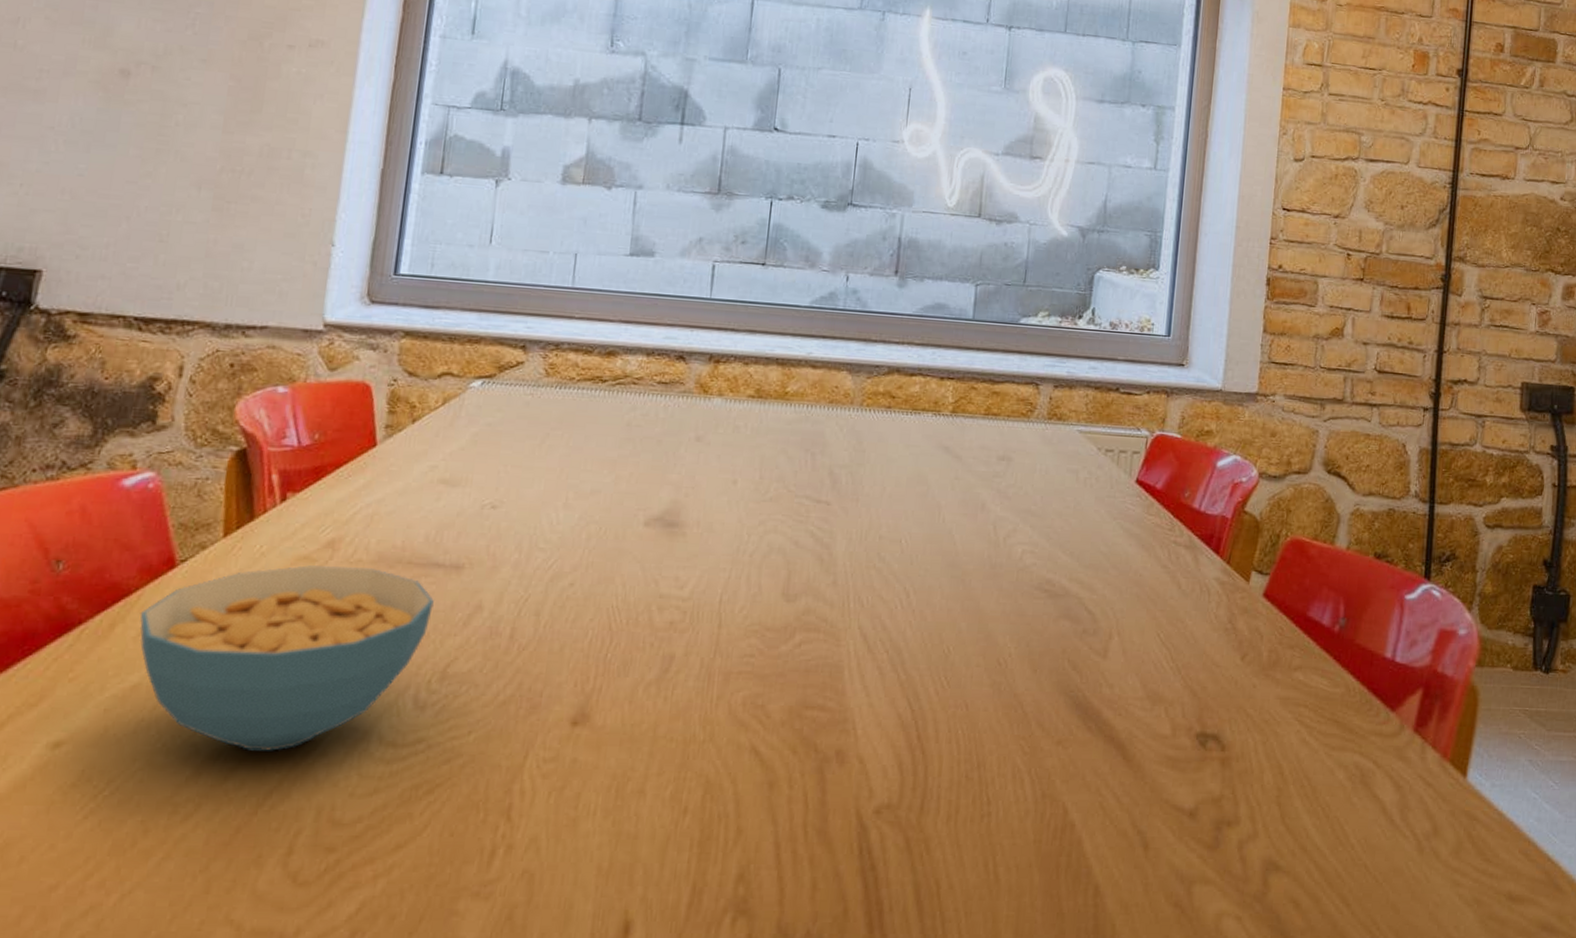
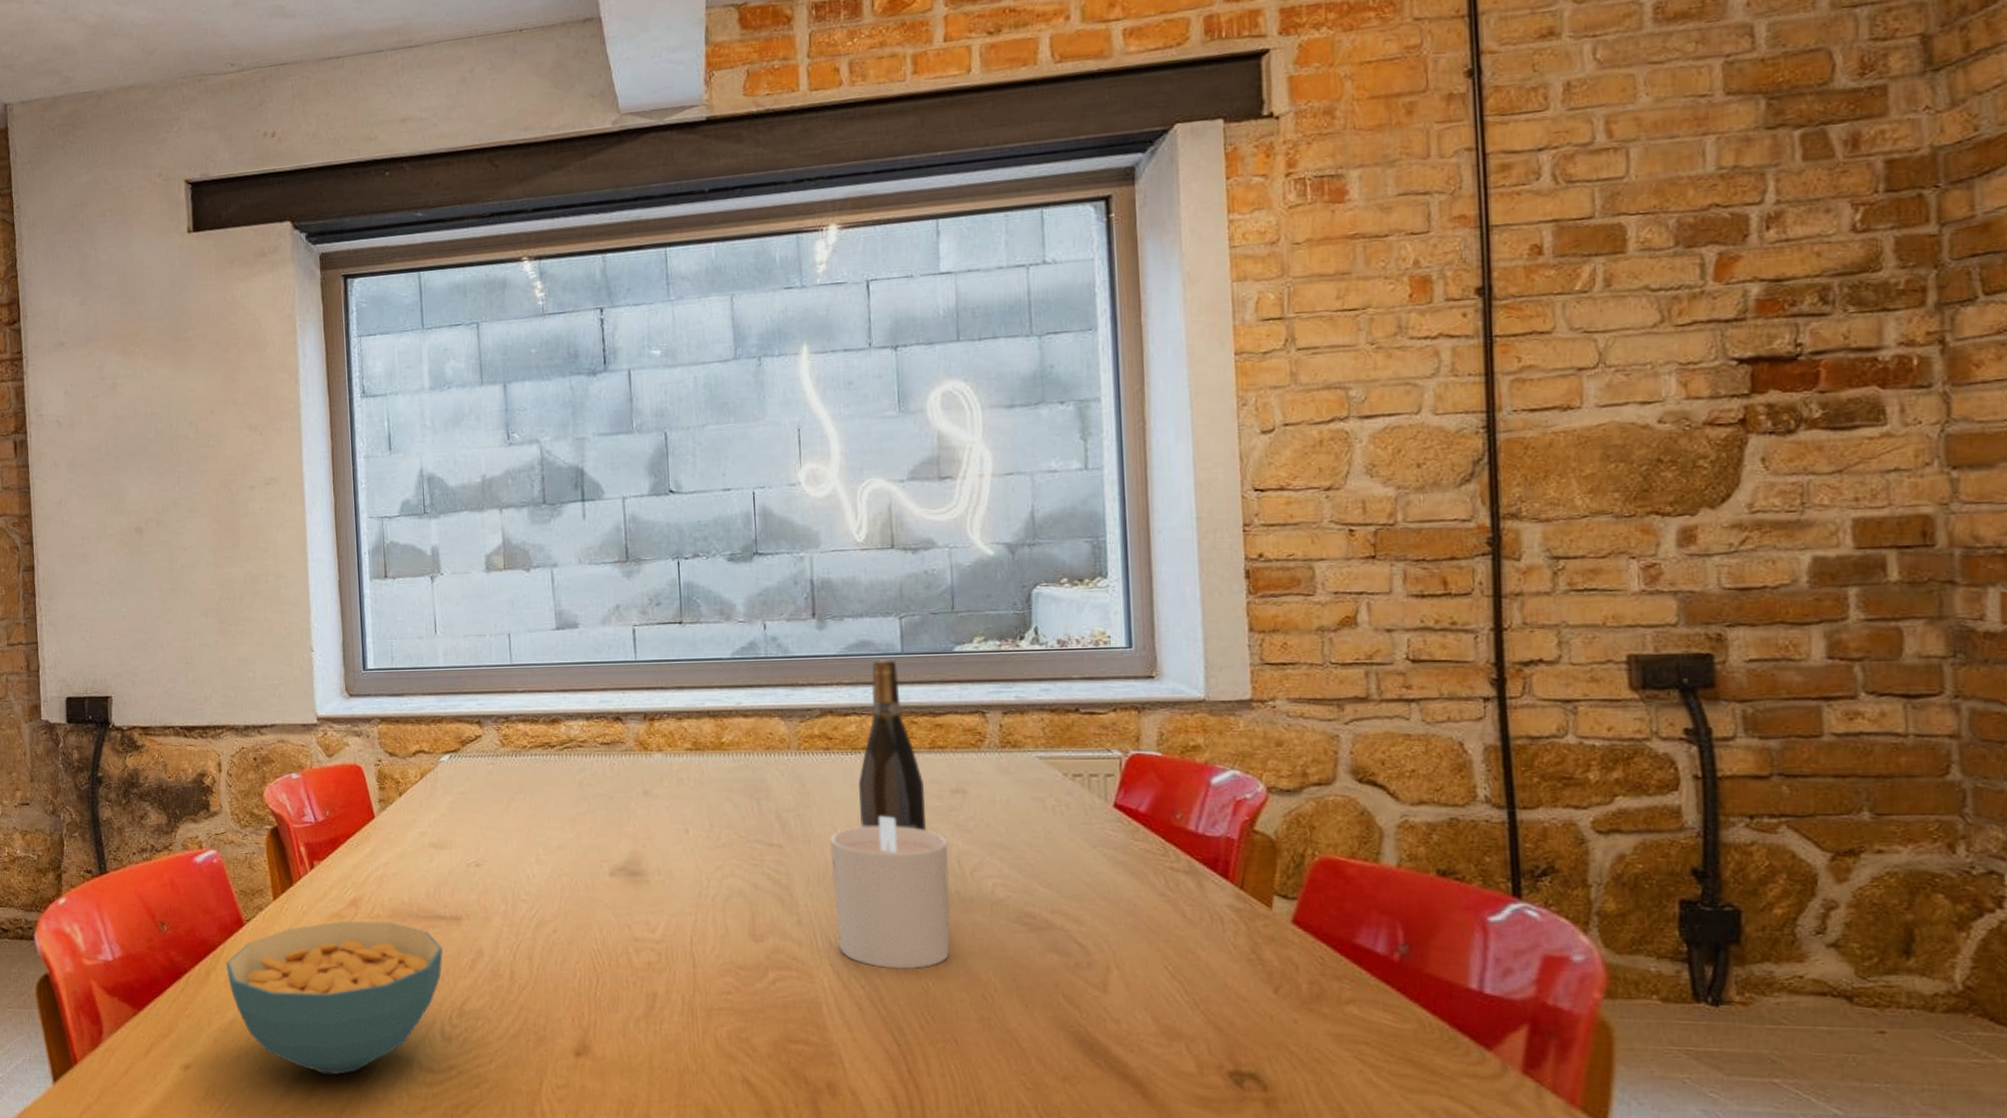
candle: none [870,478,988,634] -> present [829,816,951,970]
wine bottle: none [909,324,974,496] -> present [859,660,926,831]

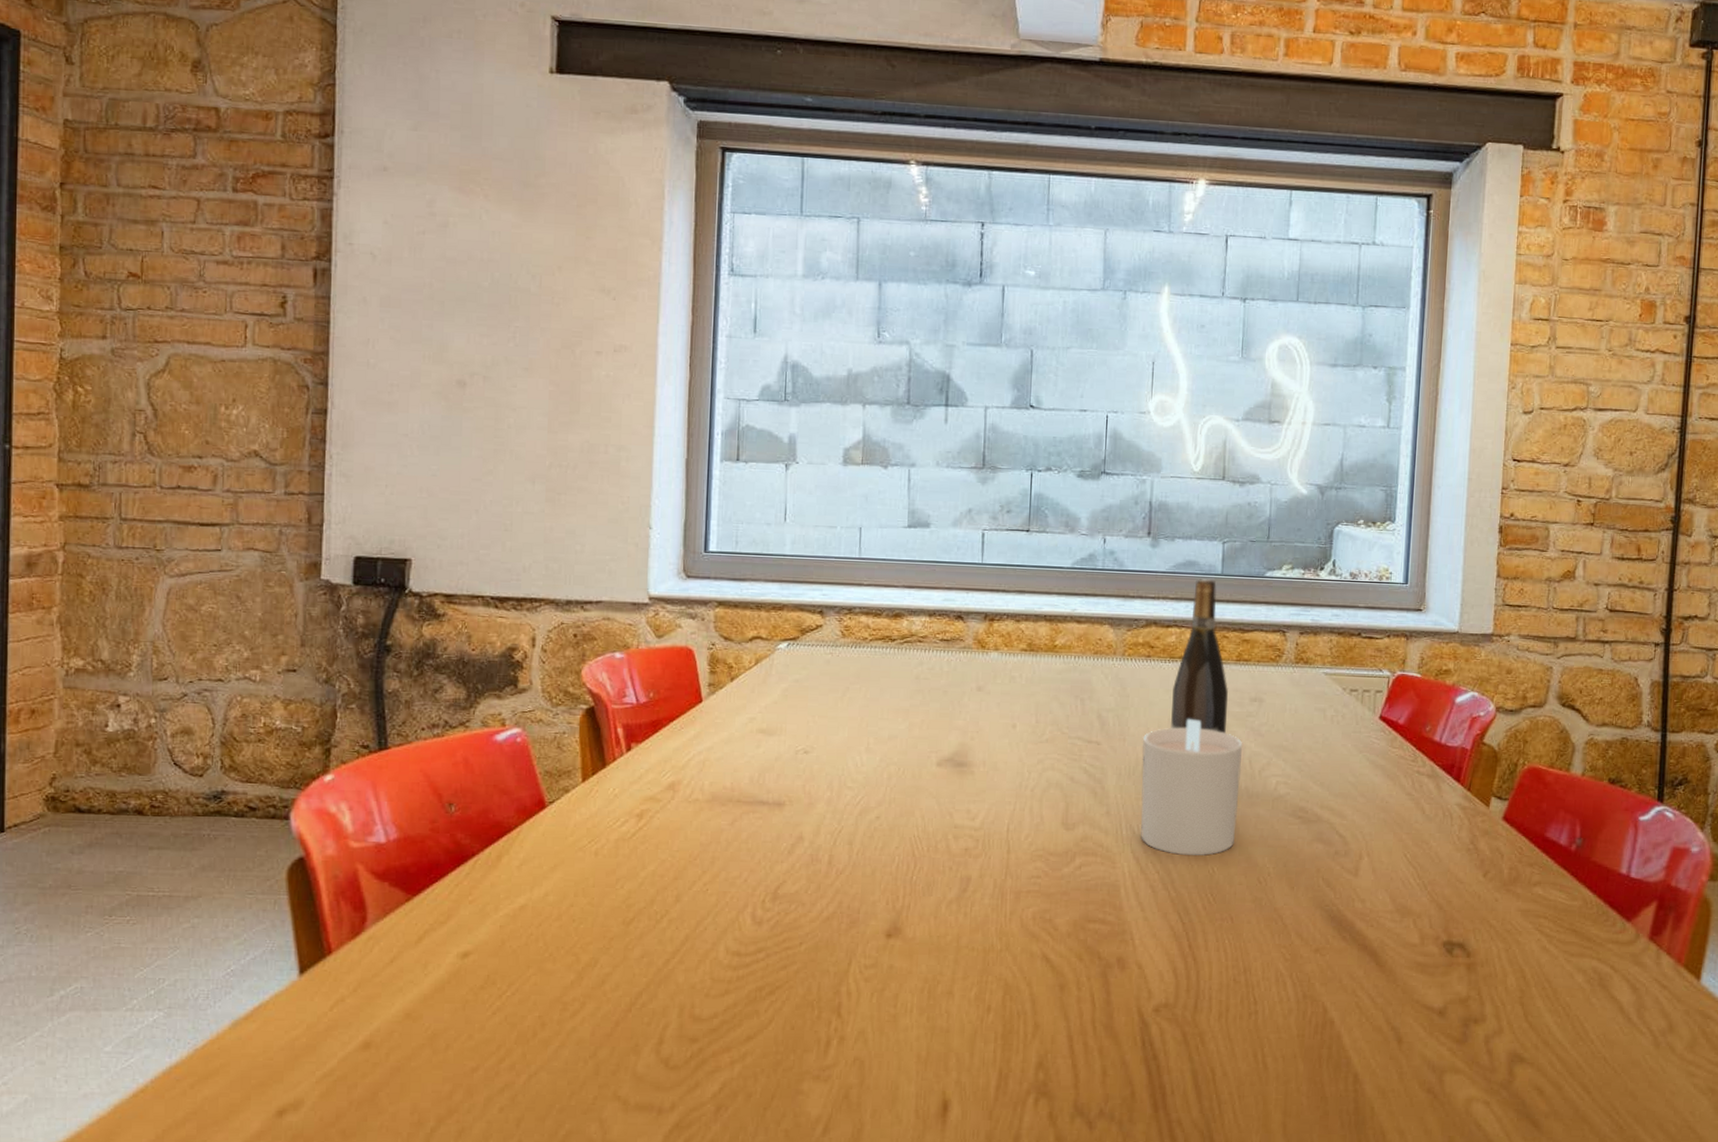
cereal bowl: present [225,921,443,1075] -> none [520,805,762,960]

